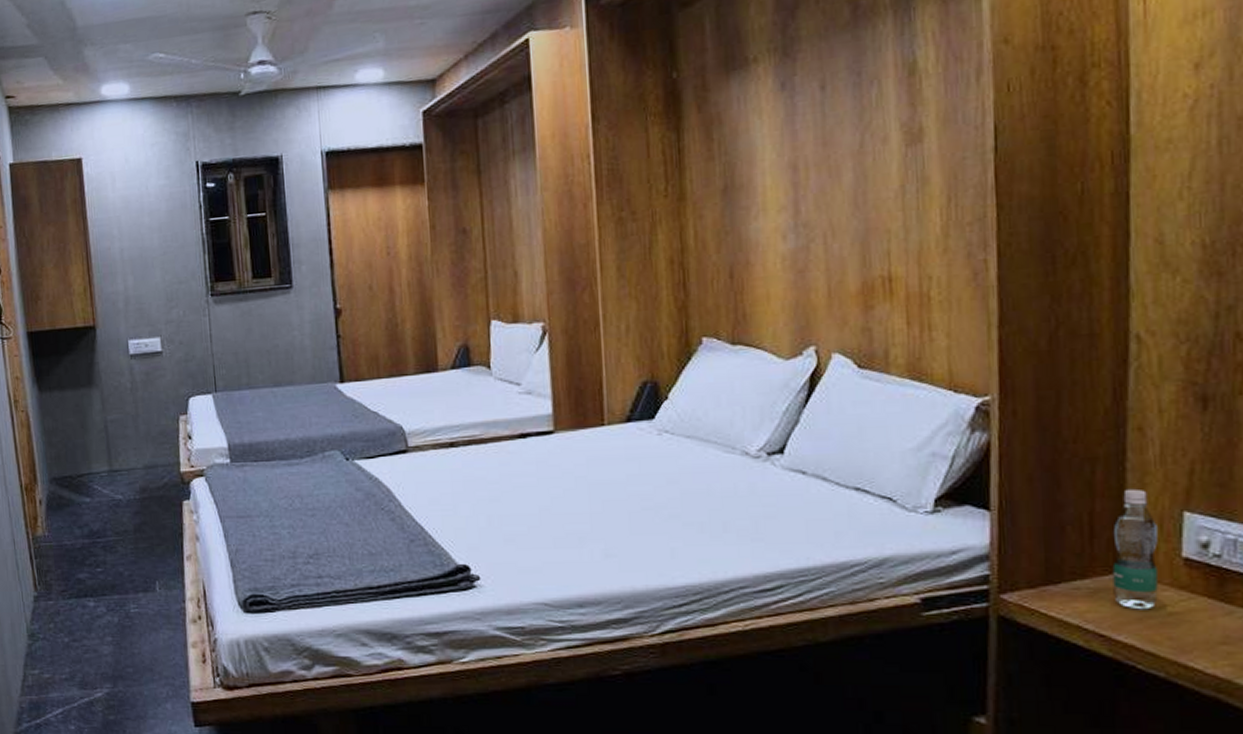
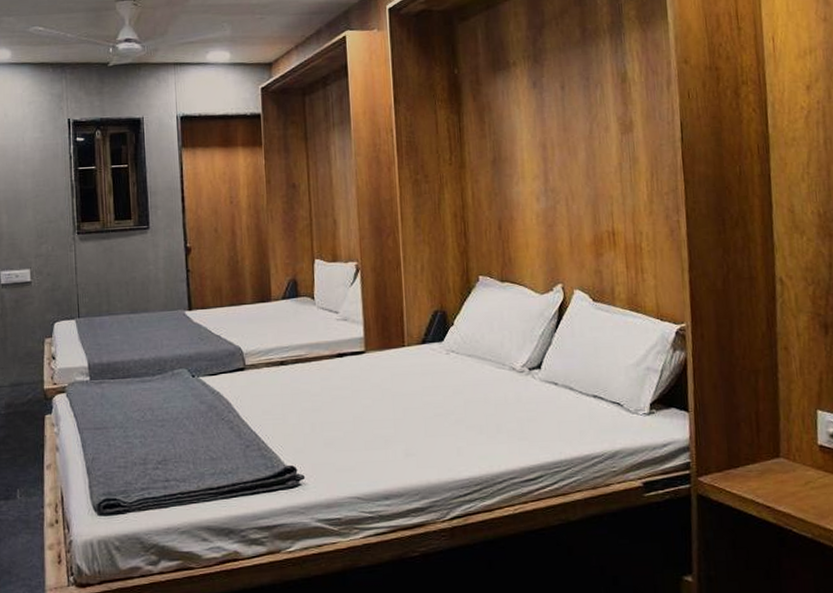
bottle: present [1112,488,1159,610] -> none [771,393,804,486]

